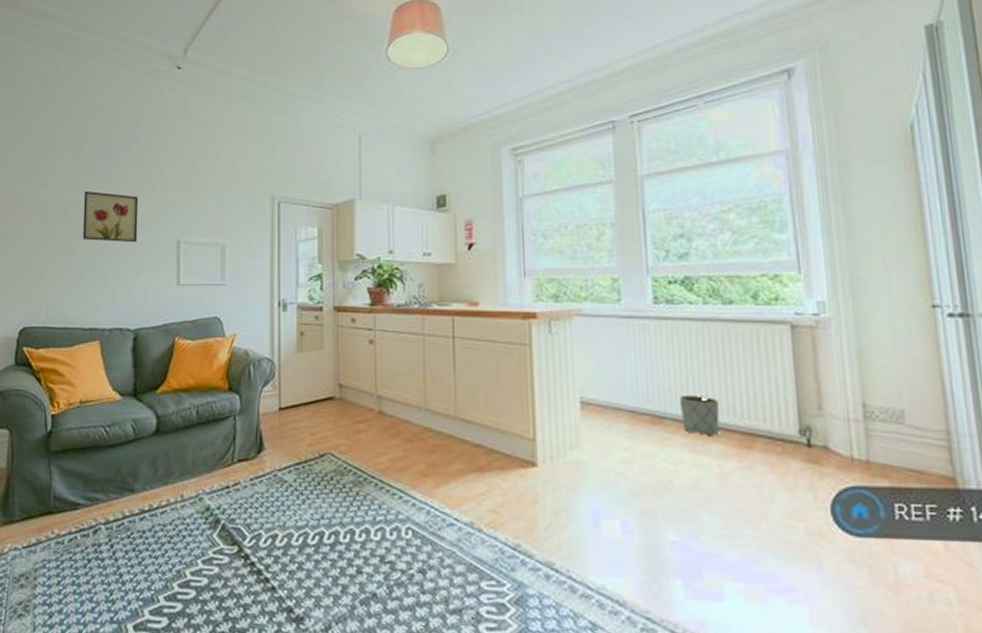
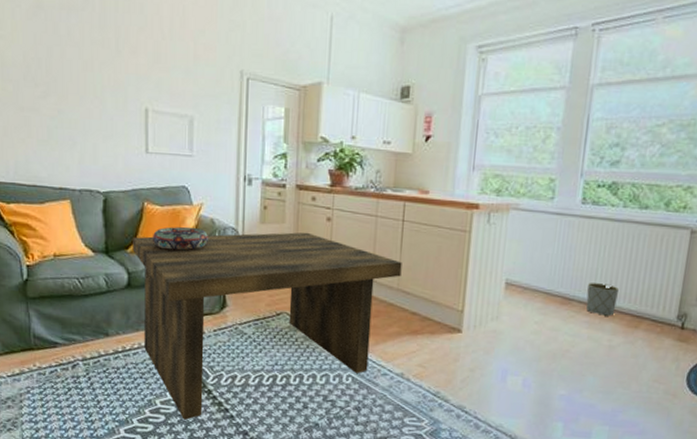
wall art: present [82,190,139,243] -> none [46,47,105,107]
coffee table: none [162,358,458,595] -> present [133,232,402,420]
decorative bowl: none [182,360,243,388] -> present [152,226,209,251]

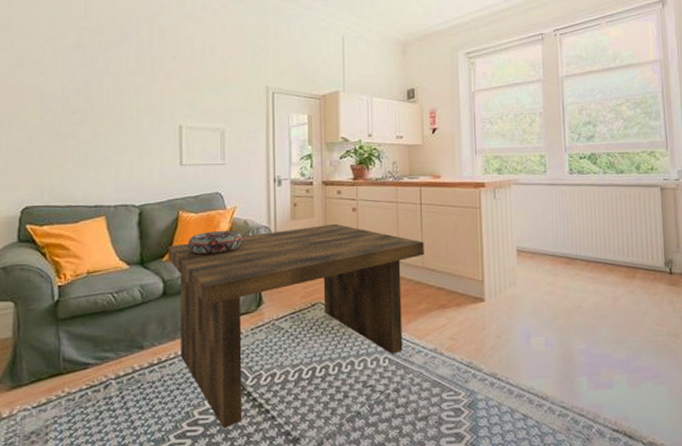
planter: present [586,283,619,317] -> none [587,241,613,271]

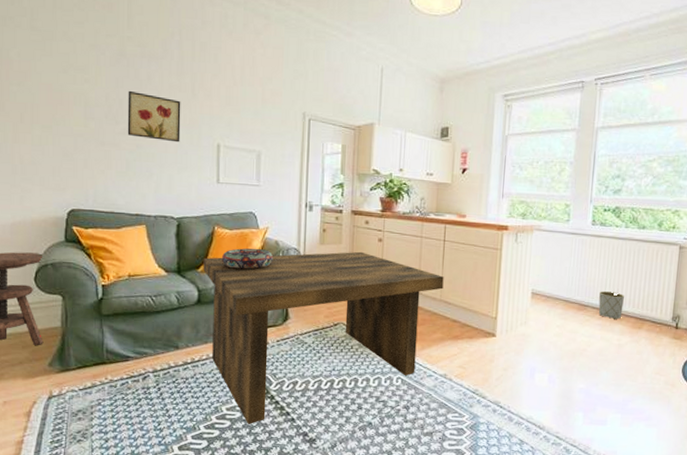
wall art: none [85,79,141,128] -> present [127,90,181,143]
planter: none [587,241,613,271] -> present [598,291,624,320]

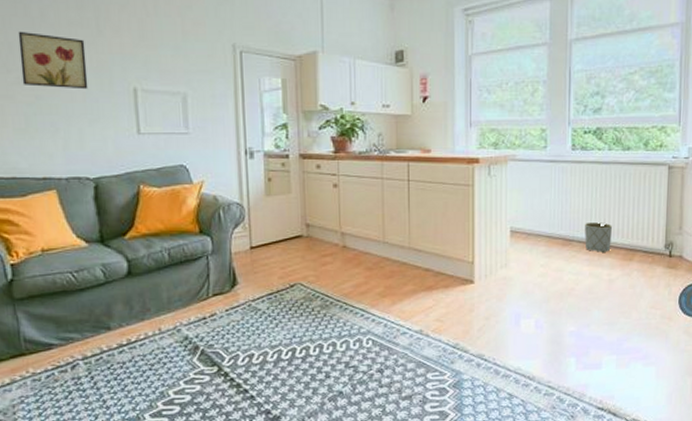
coffee table: present [203,251,444,424] -> none [130,200,411,407]
decorative bowl: present [221,248,274,270] -> none [151,206,213,232]

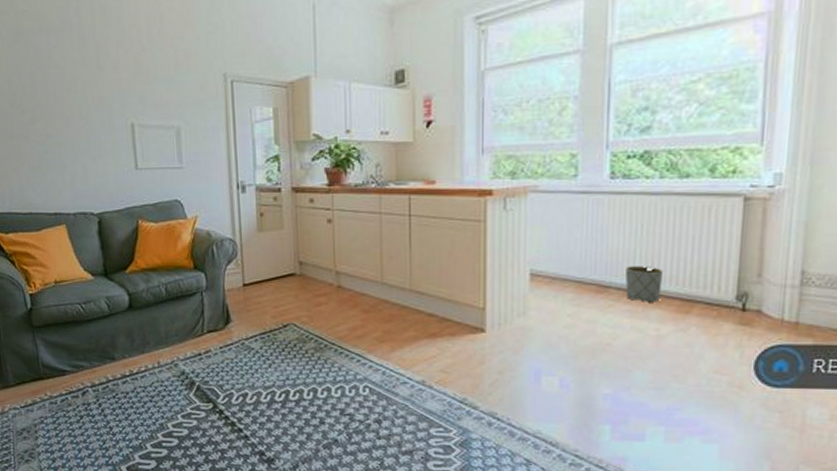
wall art: present [18,31,88,90] -> none [30,72,91,127]

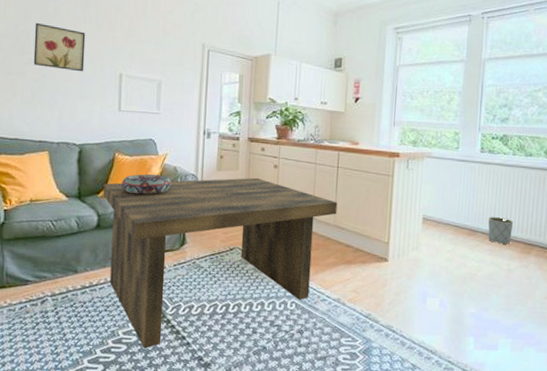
wall art: none [30,72,91,127] -> present [33,22,86,72]
coffee table: none [130,236,413,443] -> present [103,177,338,349]
decorative bowl: none [149,241,207,267] -> present [121,174,172,195]

